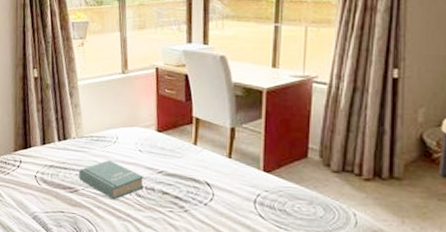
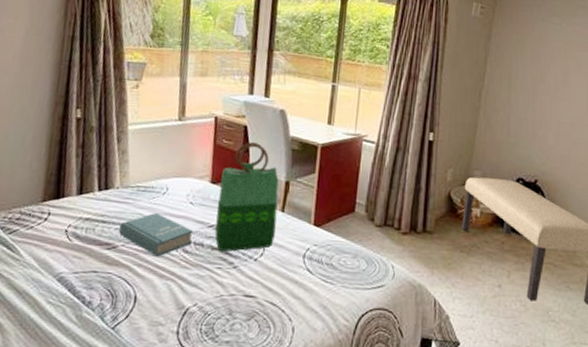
tote bag: none [164,90,224,197] -> present [214,142,279,252]

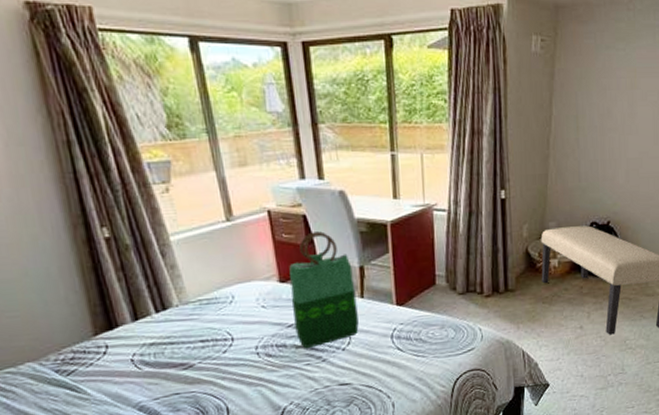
book: present [119,213,194,257] -> none [191,324,274,367]

